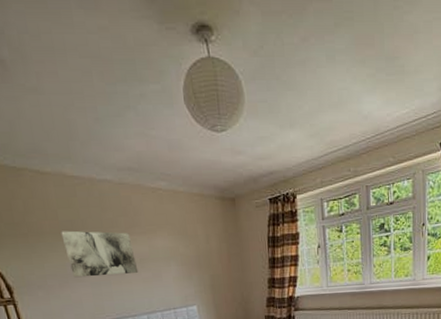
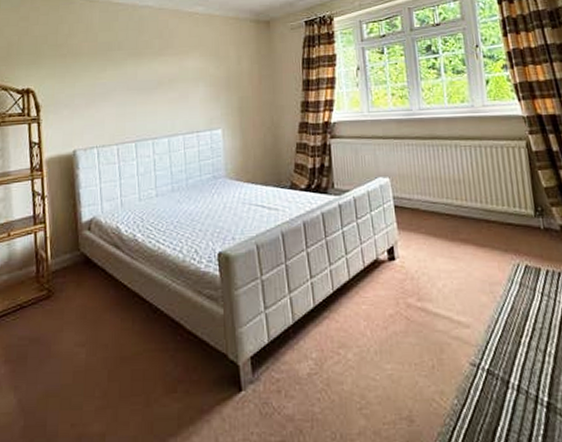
wall art: present [61,230,139,278] -> none [97,52,165,97]

